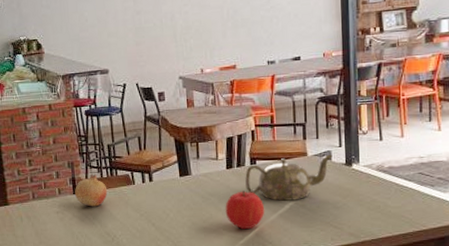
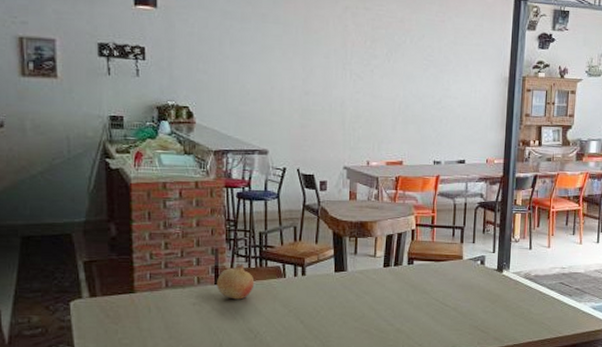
fruit: present [225,191,265,230] -> none [378,291,418,331]
teapot: present [245,155,333,201] -> none [401,260,486,303]

